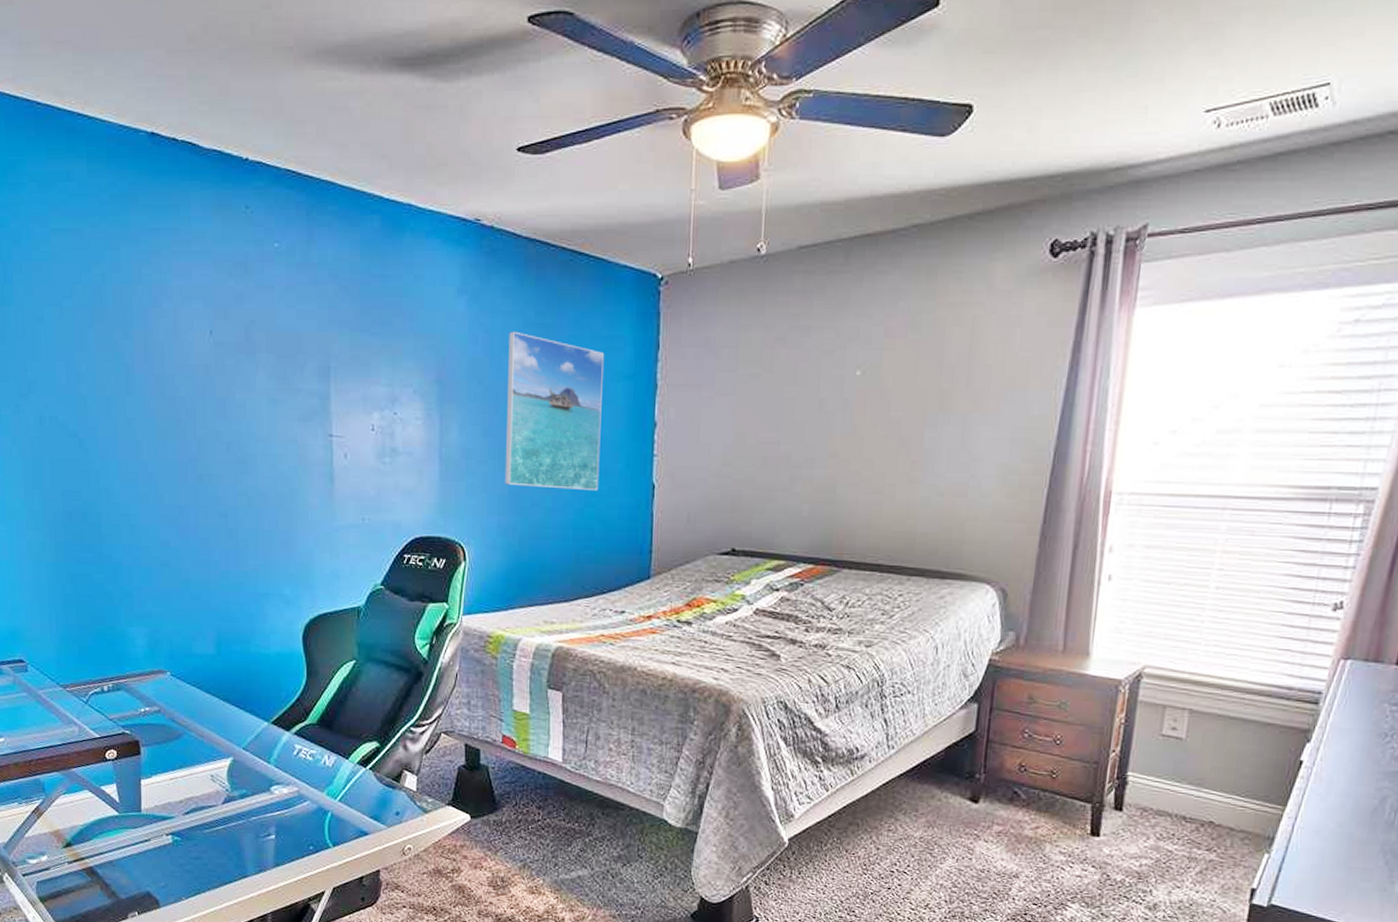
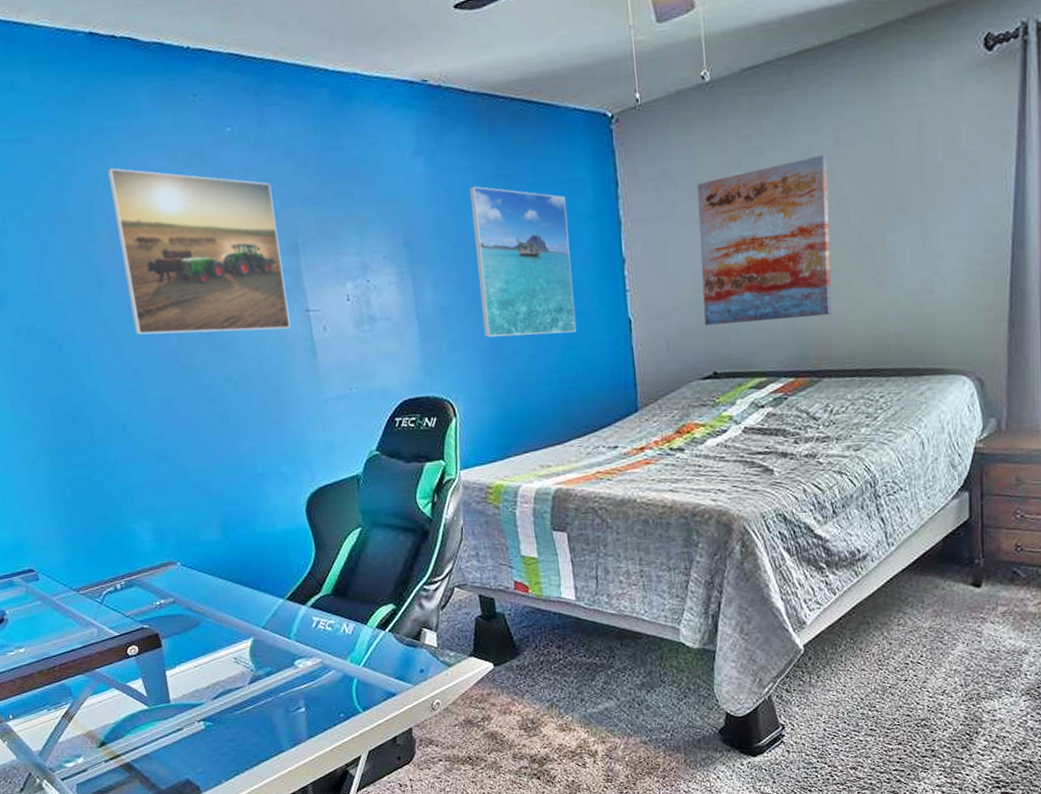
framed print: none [150,269,312,452] -> present [107,167,291,335]
wall art: none [729,343,876,506] -> present [697,155,832,325]

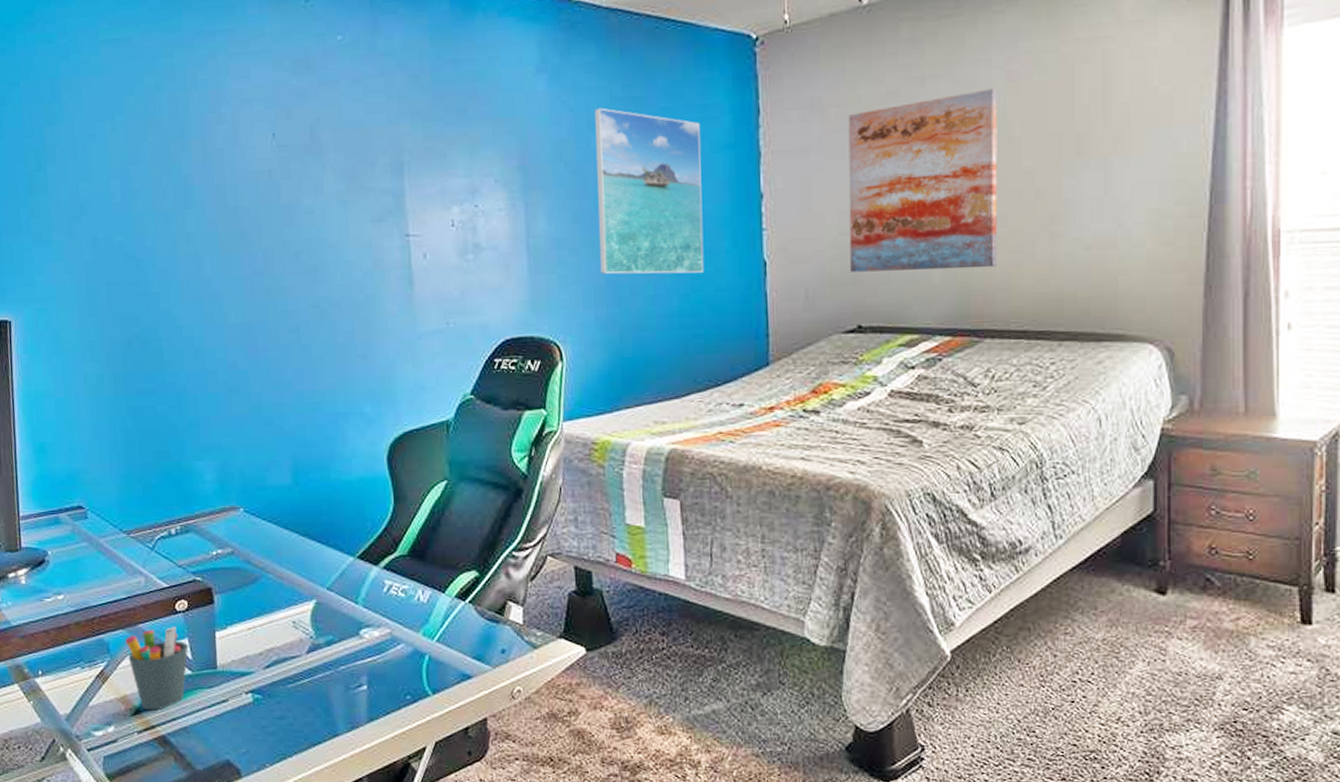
pen holder: none [85,669,143,742] -> present [125,627,188,711]
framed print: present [107,167,291,335] -> none [206,73,388,255]

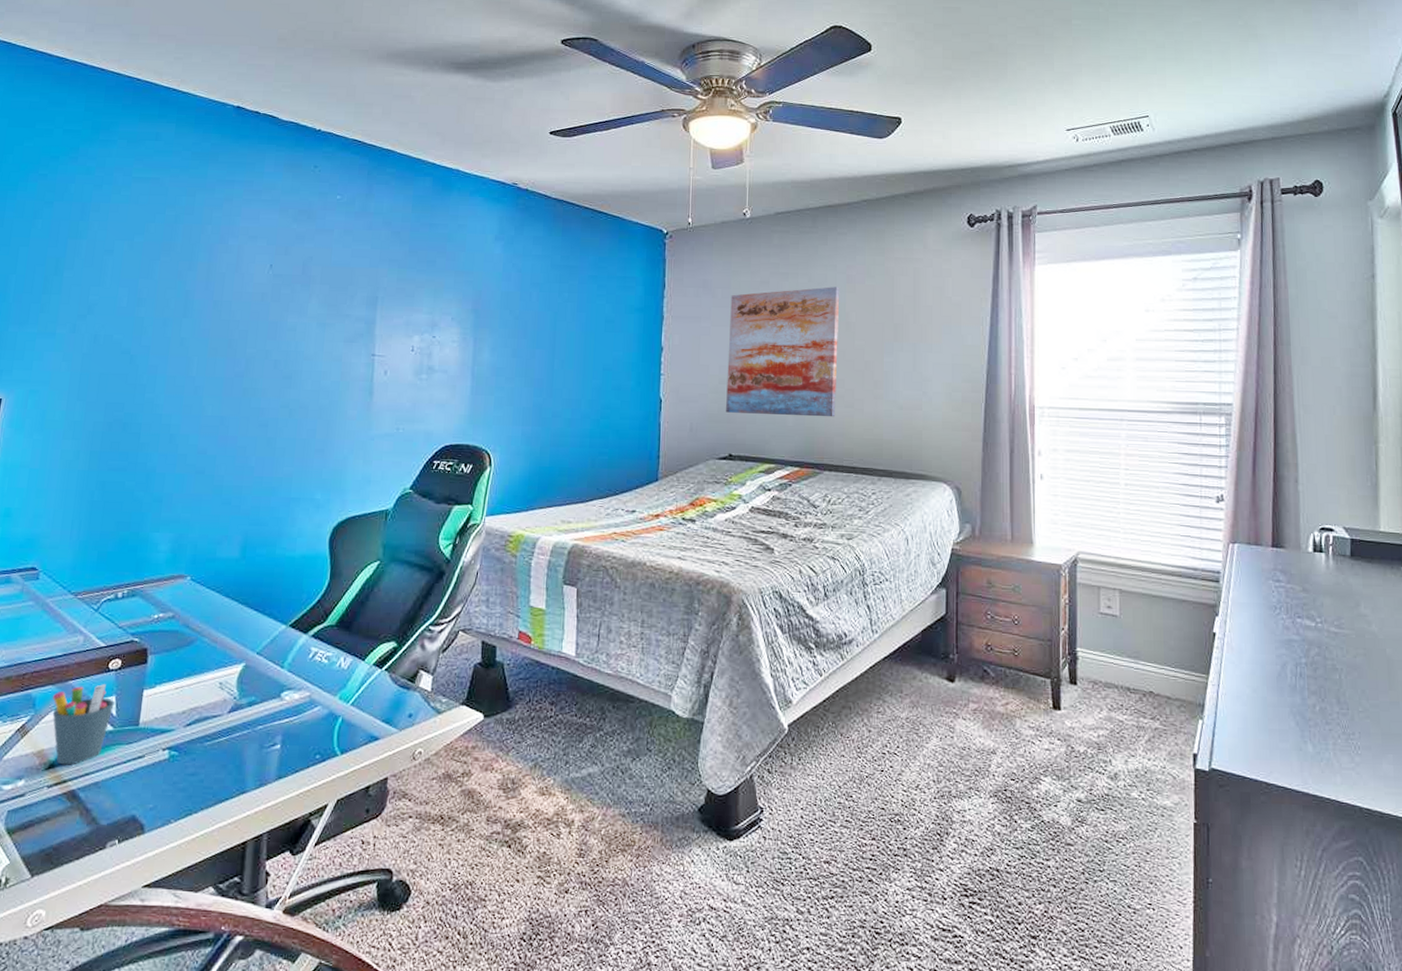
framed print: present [595,107,704,274] -> none [529,271,618,404]

